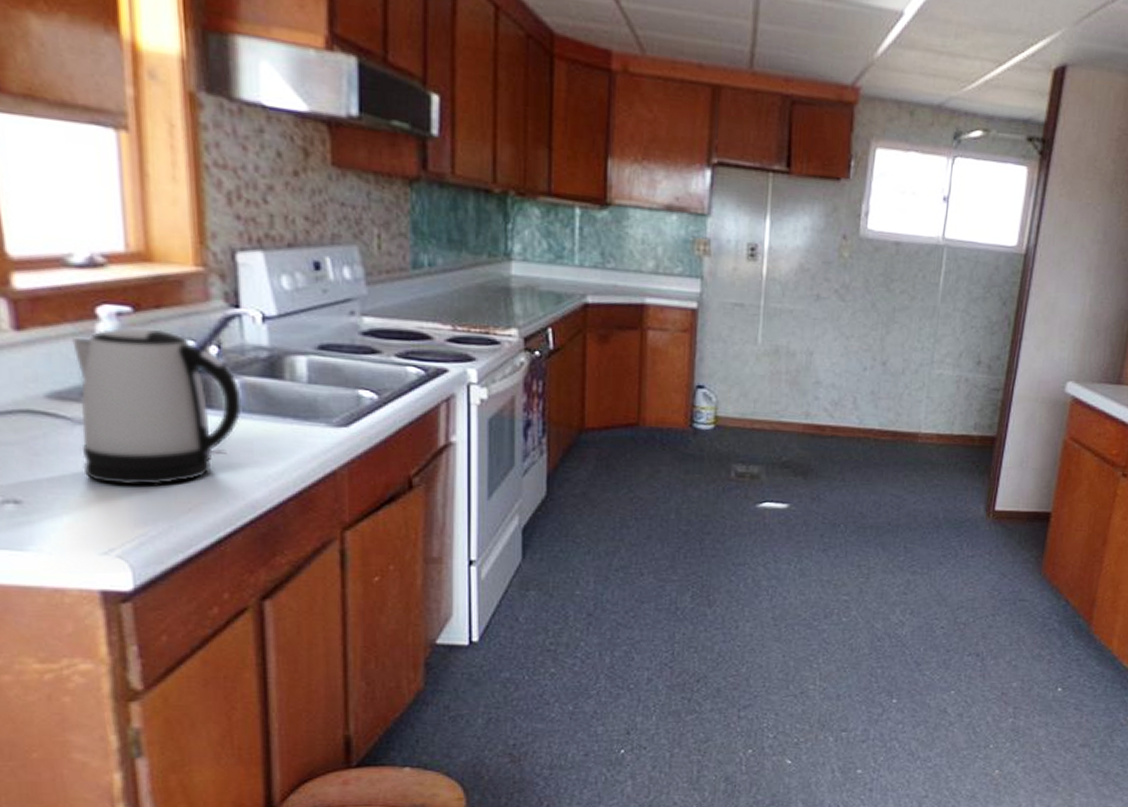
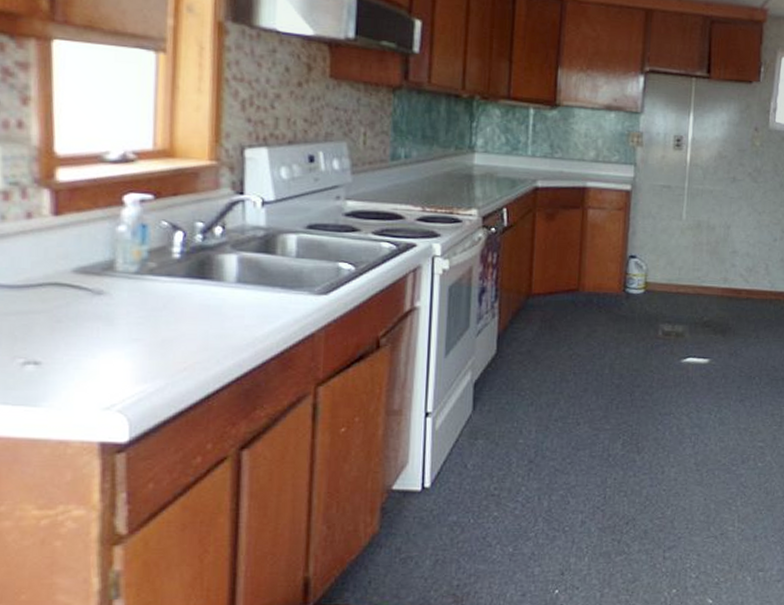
kettle: present [72,327,242,486] -> none [97,212,239,348]

